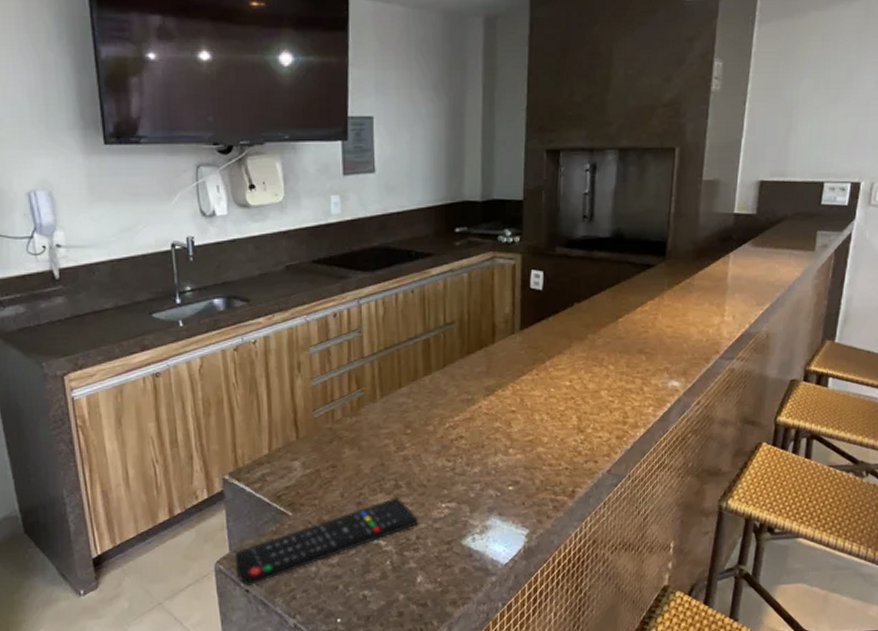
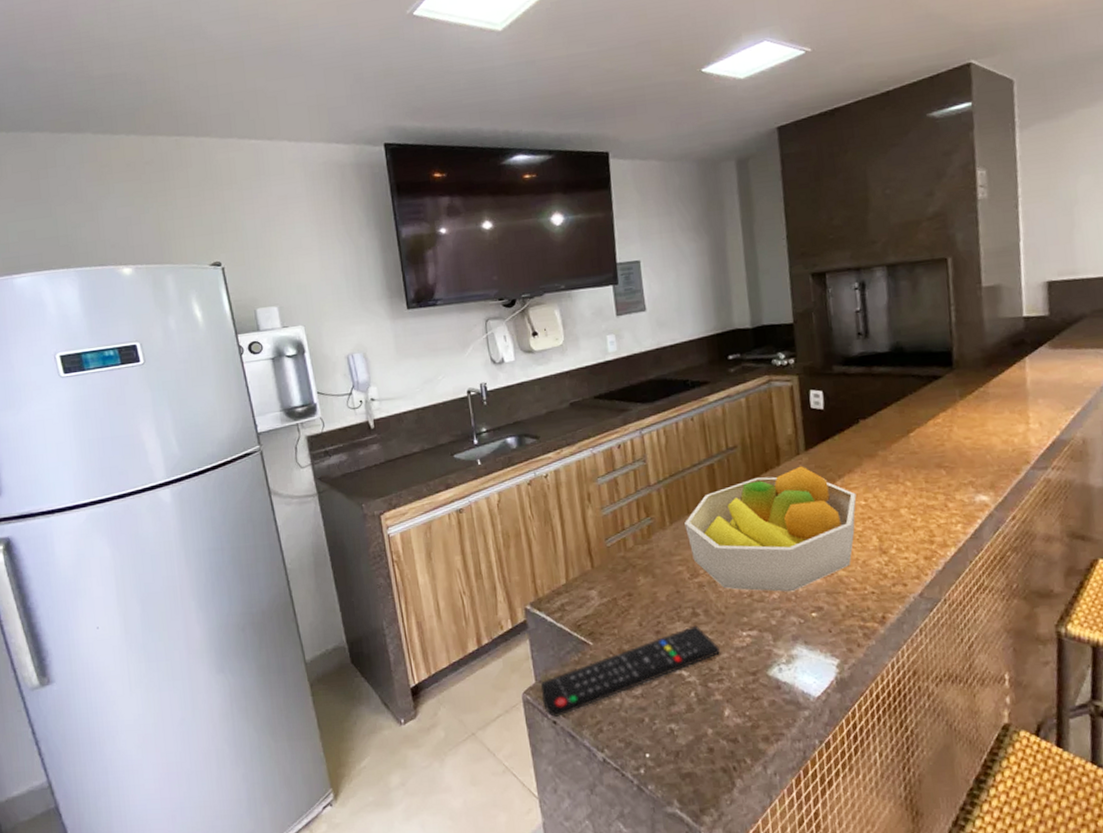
fruit bowl: none [395,345,563,467] -> present [685,466,857,592]

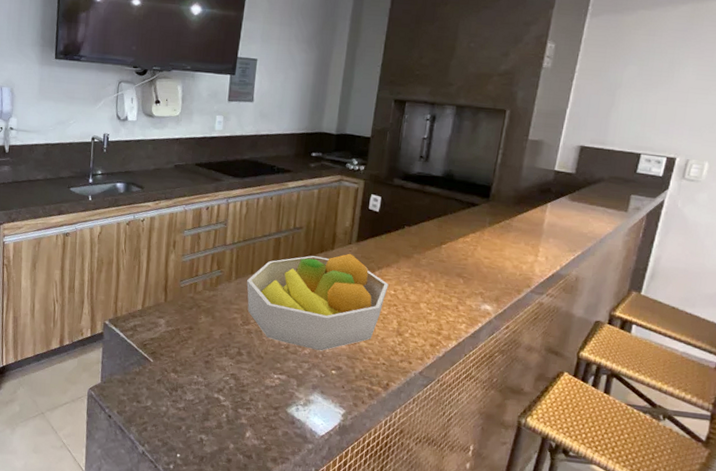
remote control: present [540,625,720,717] -> none [103,362,253,412]

